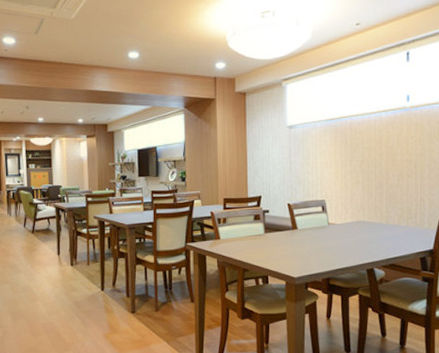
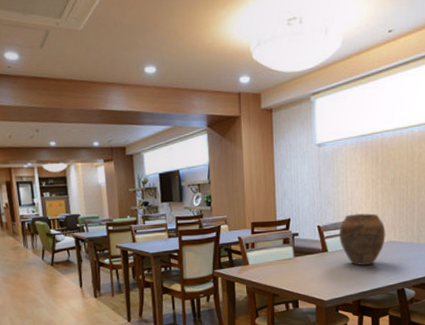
vase: none [309,192,355,244] -> present [339,213,386,265]

